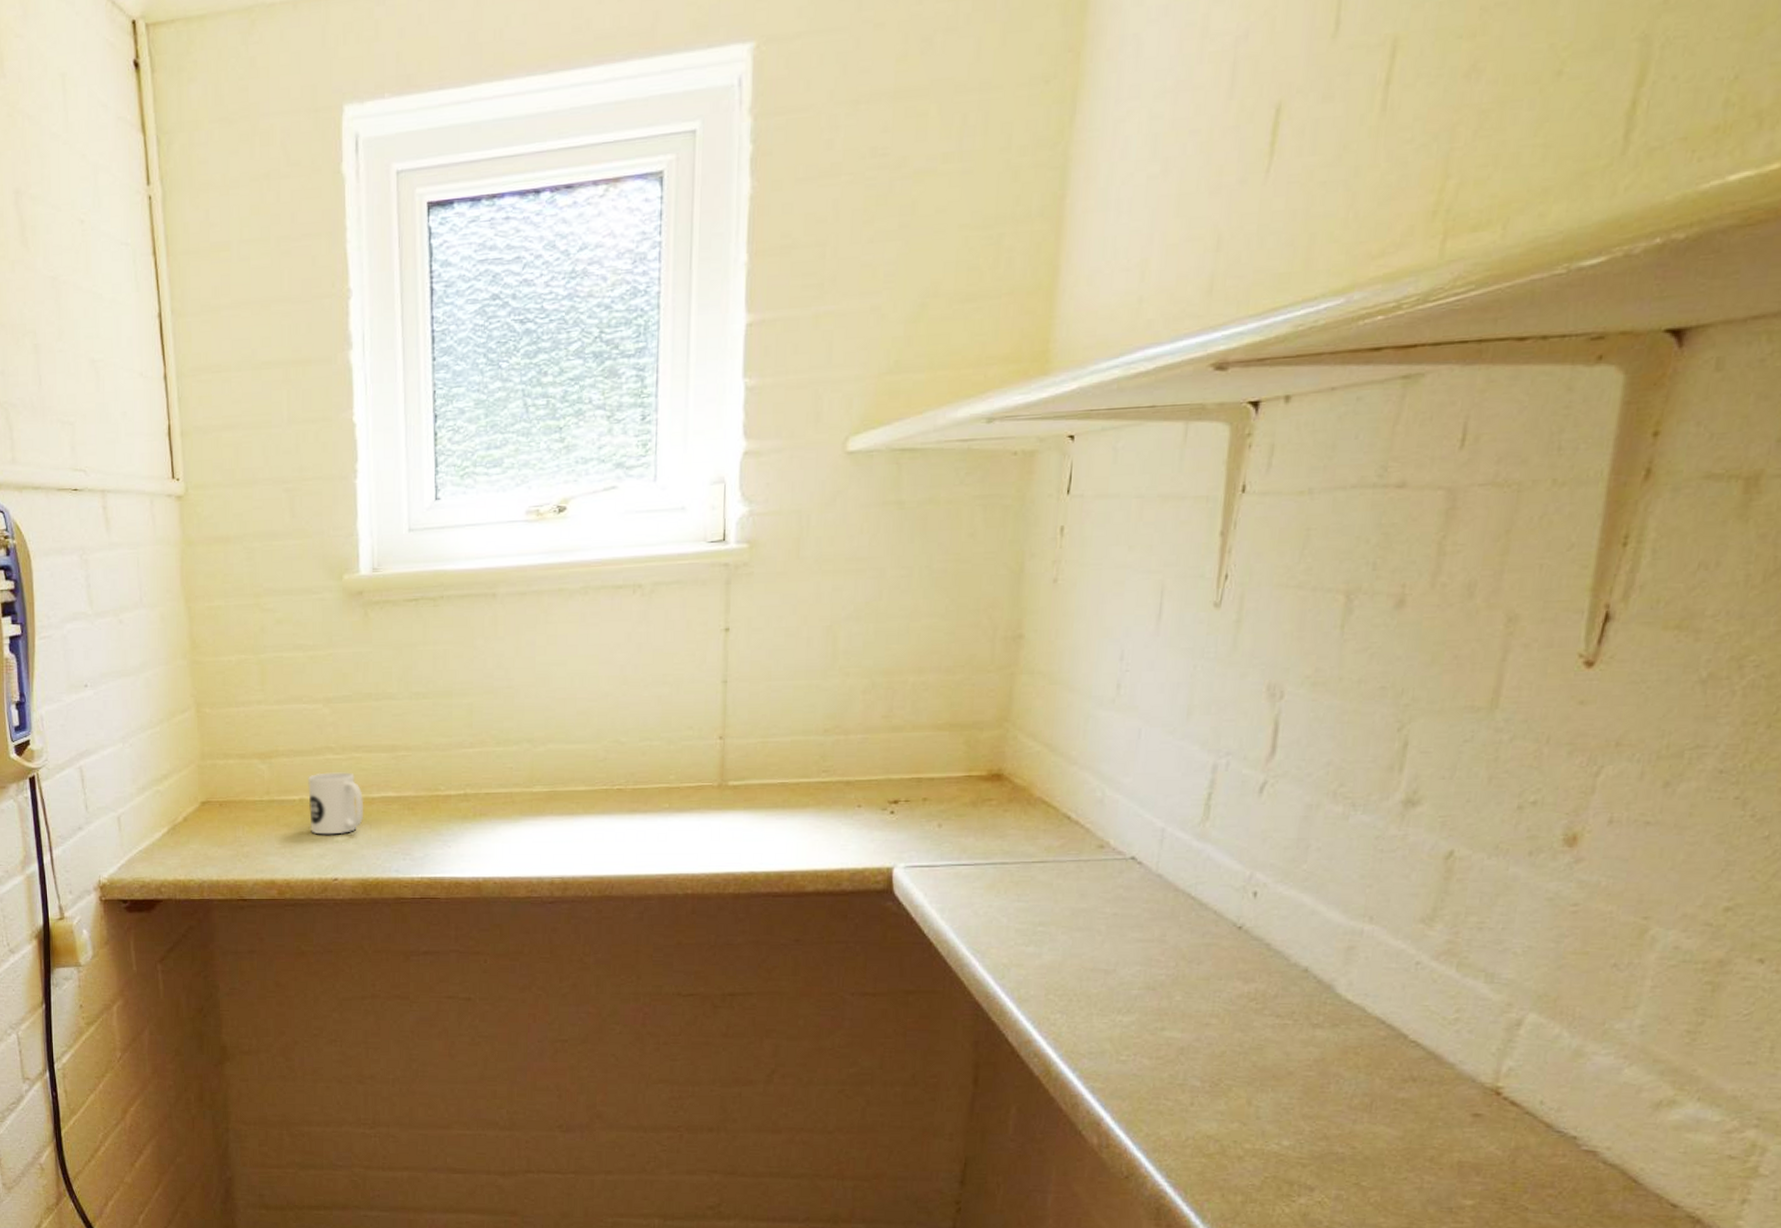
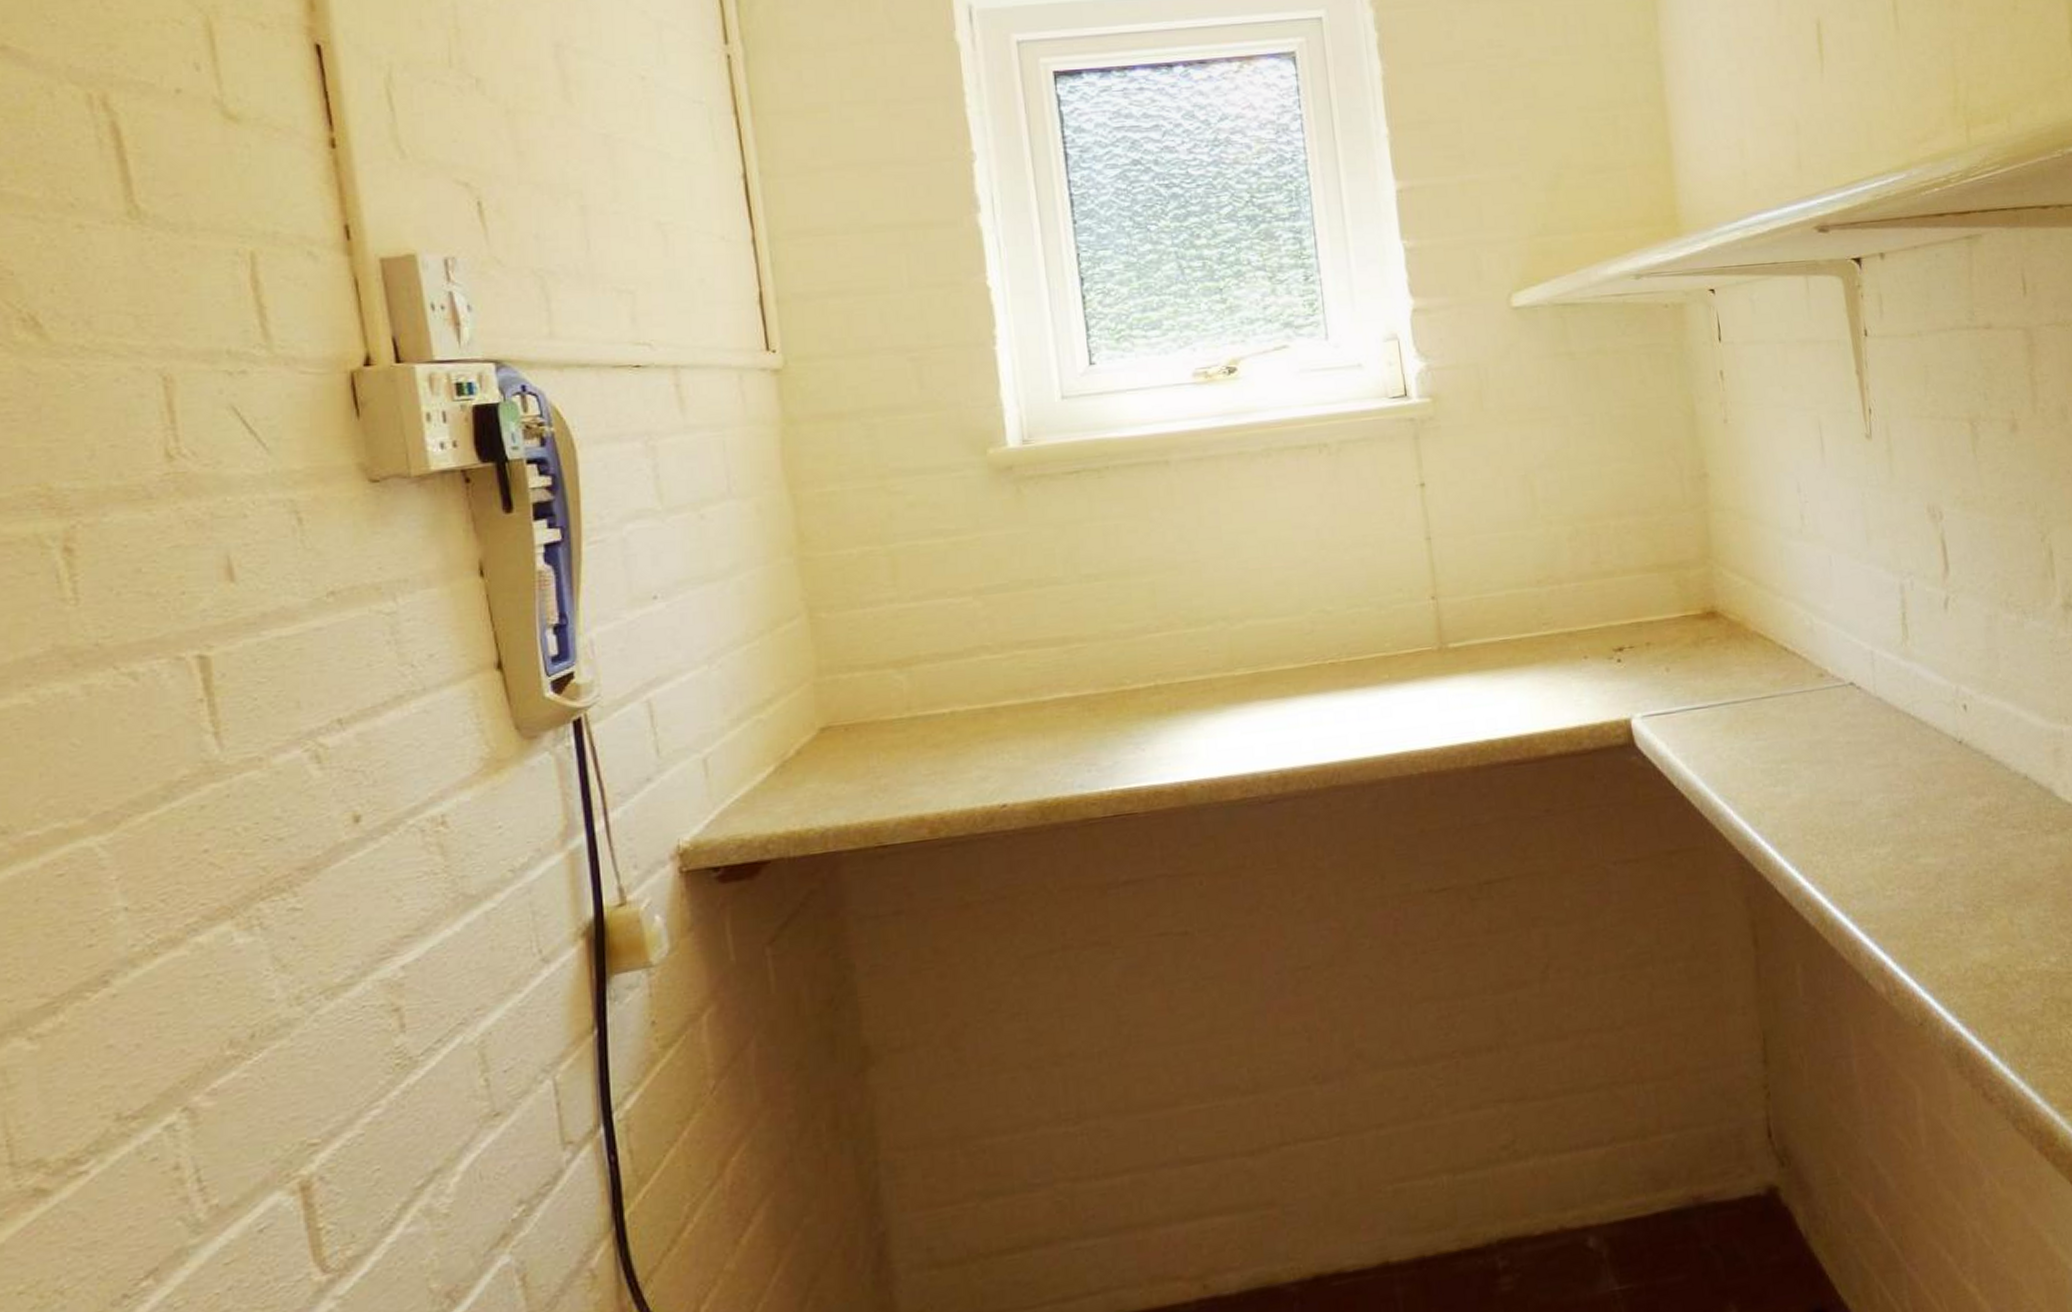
mug: present [308,772,364,835] -> none [960,673,1034,753]

